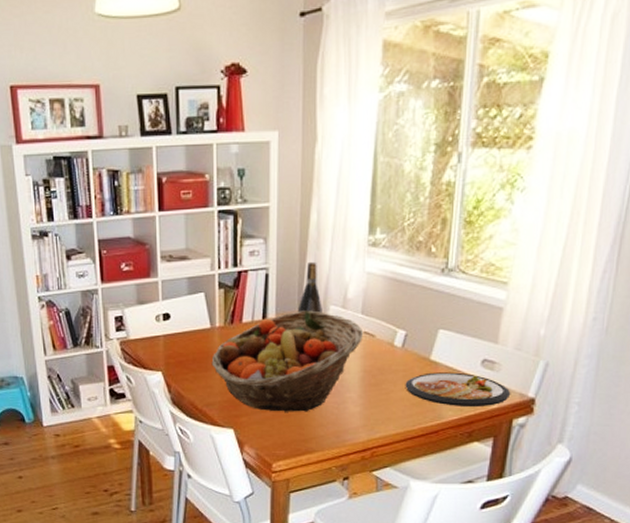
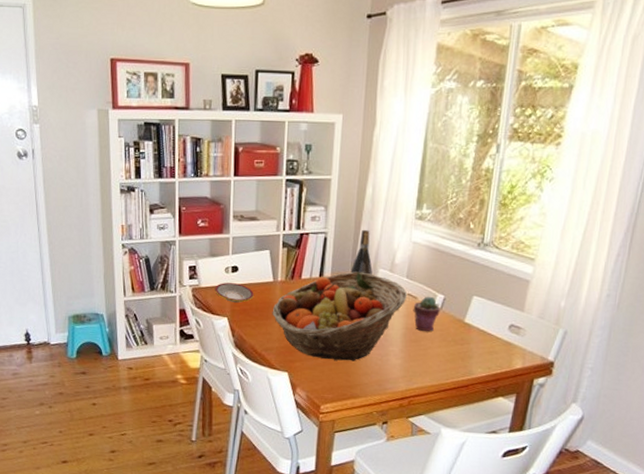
plate: none [145,333,190,354] -> present [215,283,254,303]
potted succulent: none [371,333,402,373] -> present [413,296,440,331]
dish: present [405,372,511,406] -> none [441,333,533,366]

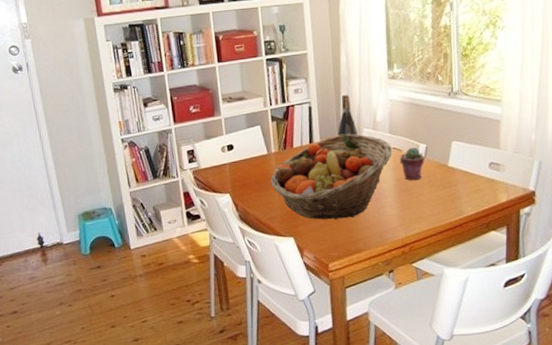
plate: present [215,283,254,303] -> none [214,160,251,179]

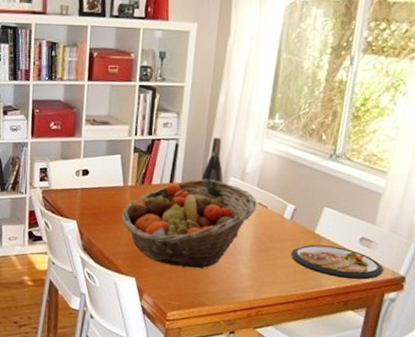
potted succulent: present [399,147,425,180] -> none [263,206,291,242]
dish: none [430,175,516,203] -> present [291,244,384,280]

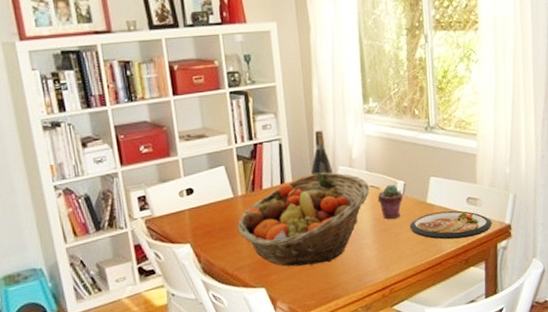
potted succulent: none [263,206,291,242] -> present [377,184,403,219]

